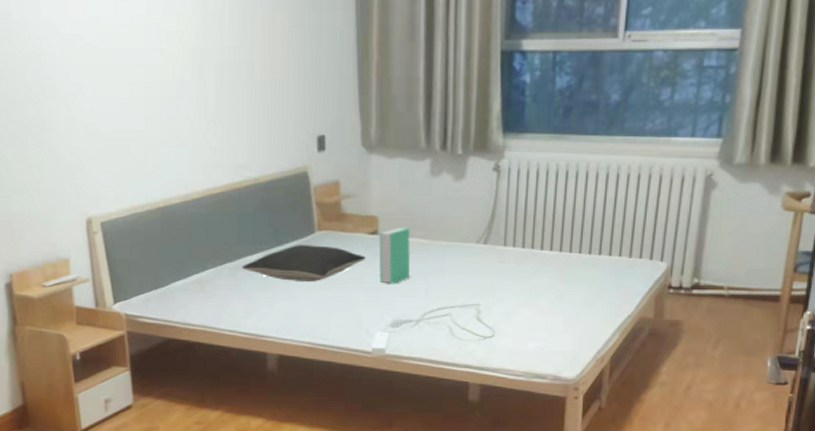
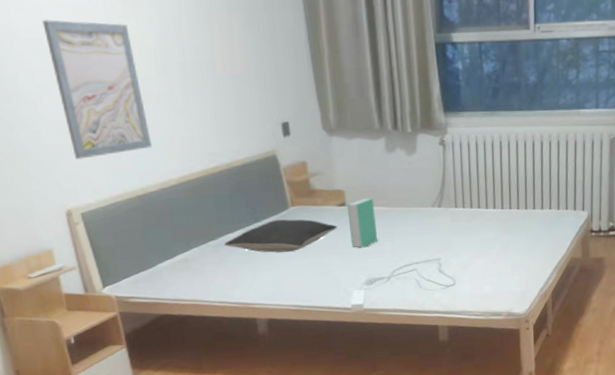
wall art: none [85,15,179,164] -> present [42,19,152,159]

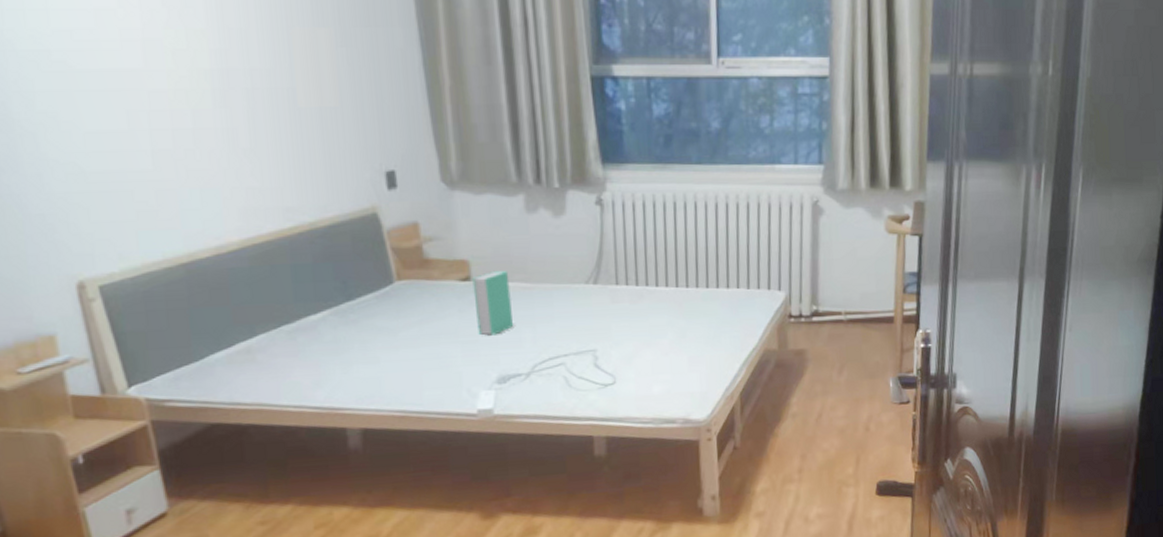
wall art: present [42,19,152,159] -> none [50,26,204,213]
pillow: present [224,219,337,253] -> none [302,297,459,341]

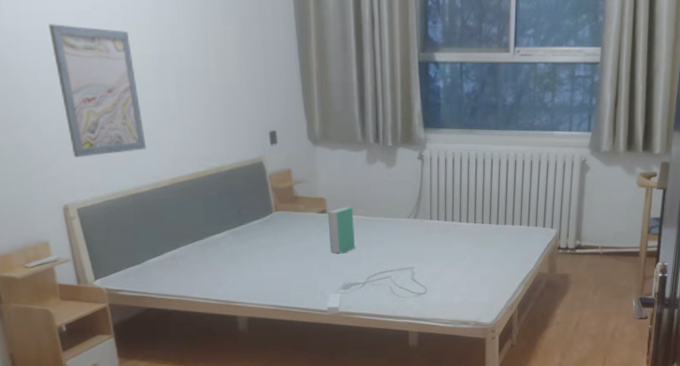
wall art: none [50,26,204,213] -> present [48,24,146,157]

